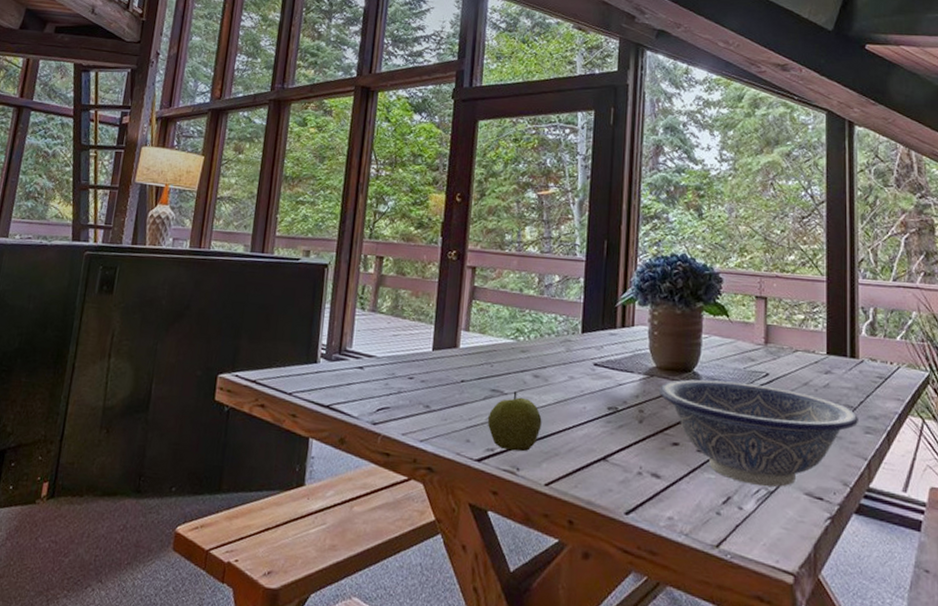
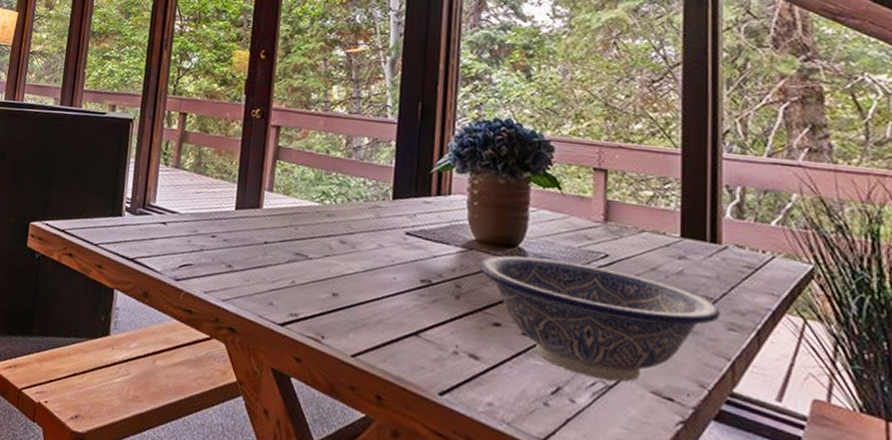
apple: present [487,391,542,452] -> none [291,256,349,320]

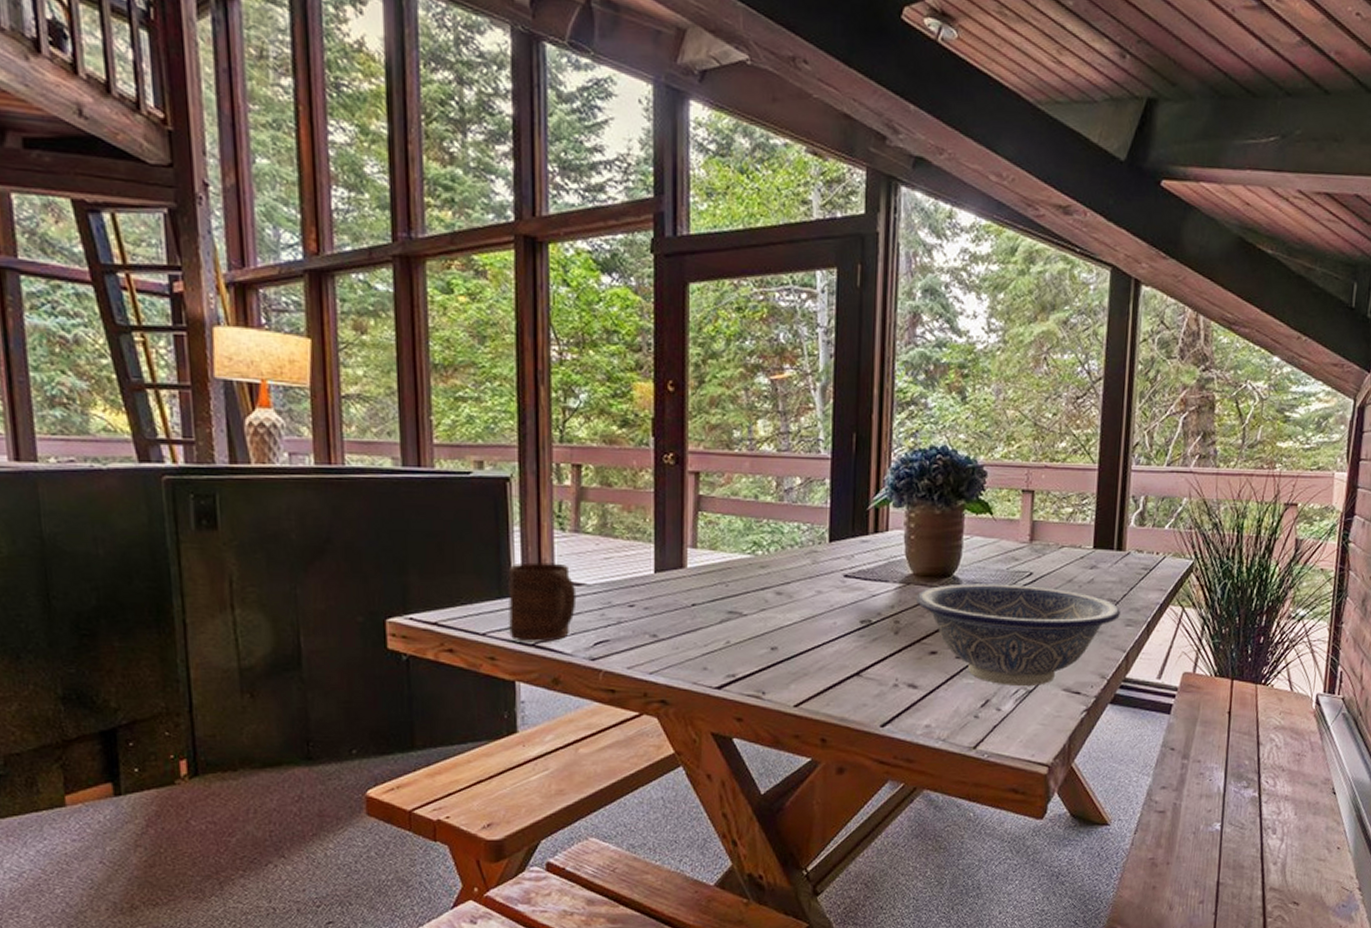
cup: none [115,189,171,259] -> present [508,562,577,642]

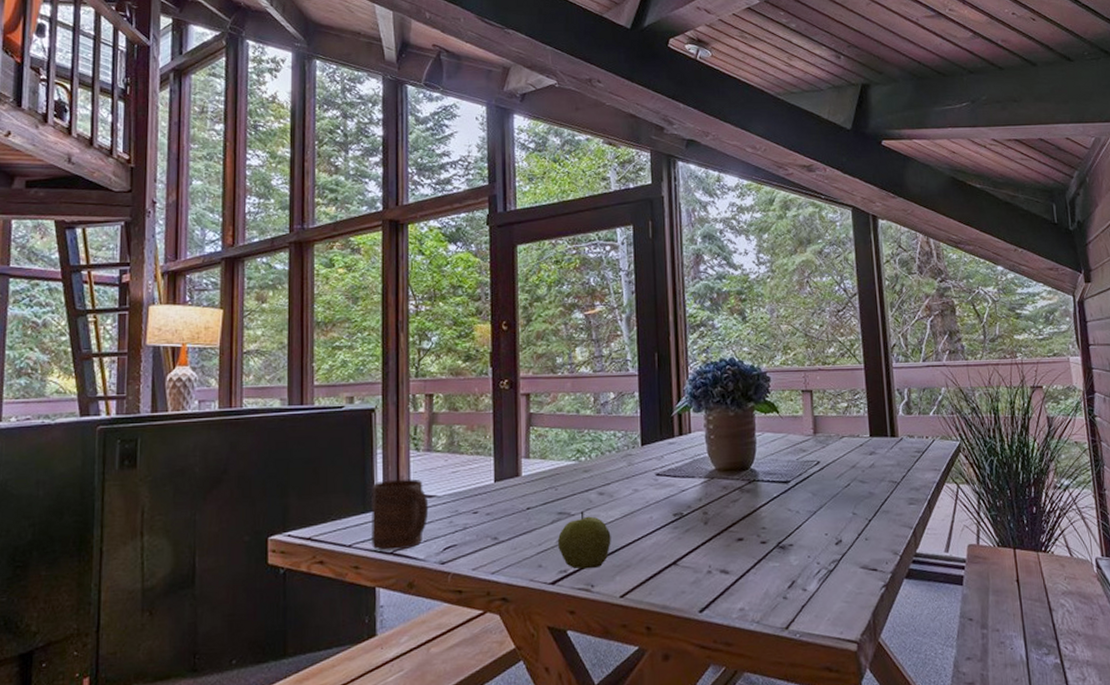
apple: none [725,611,788,675] -> present [557,511,611,569]
decorative bowl: present [915,583,1120,687] -> none [719,473,902,567]

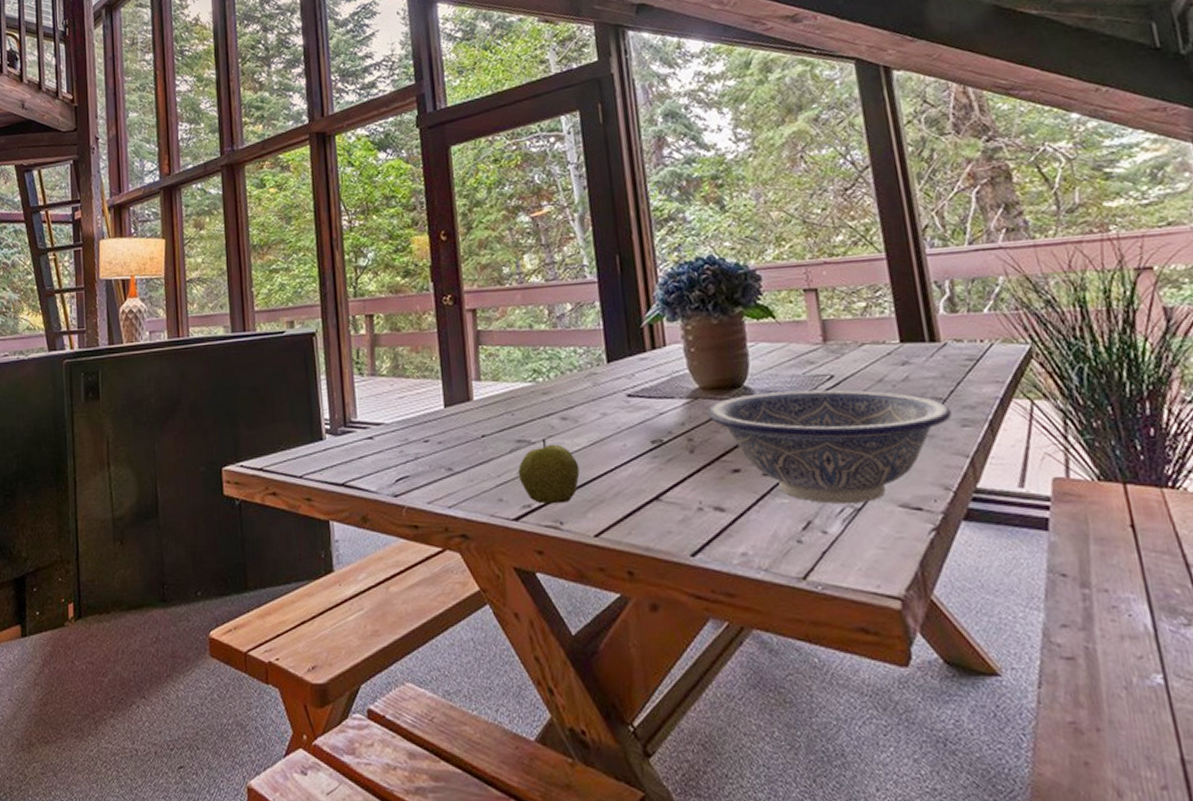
cup: present [372,479,429,551] -> none [318,405,378,483]
decorative bowl: none [719,473,902,567] -> present [706,390,951,505]

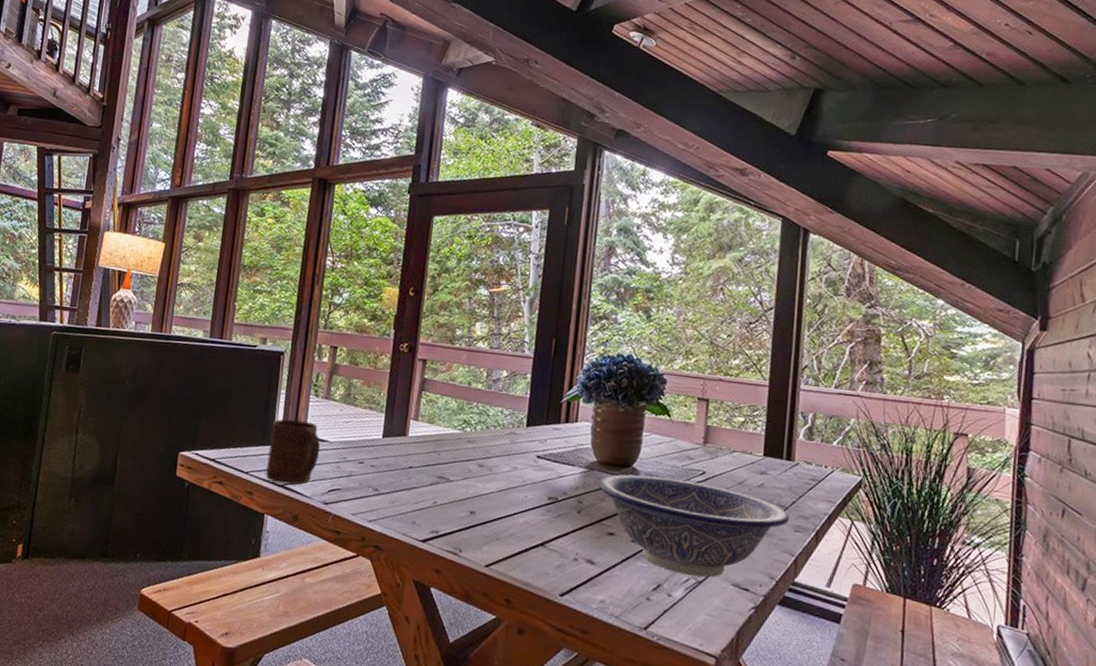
cup: none [318,405,378,483] -> present [265,419,321,485]
apple: present [518,438,580,504] -> none [432,479,485,535]

